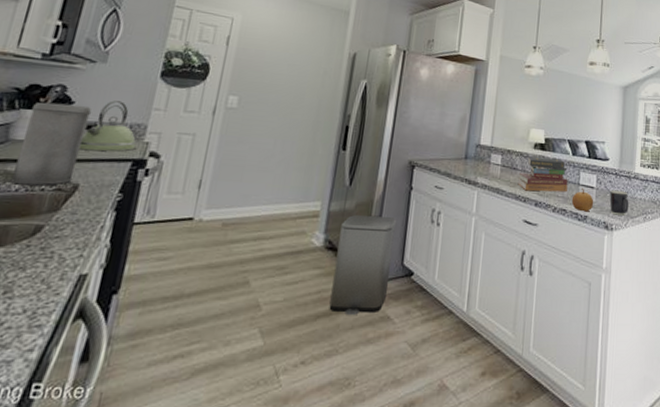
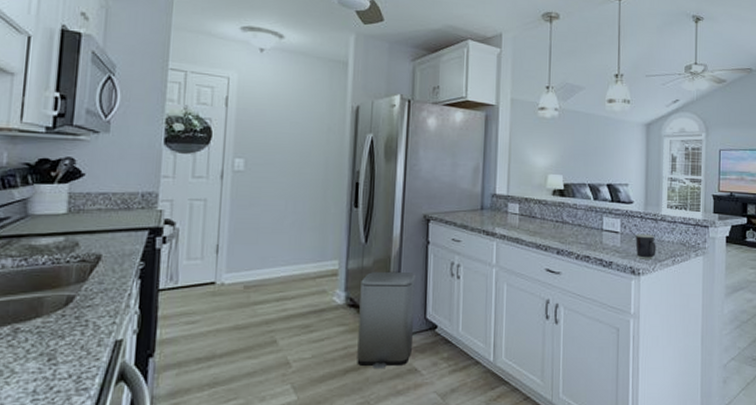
canister: present [10,102,92,186] -> none [36,176,103,258]
kettle: present [78,100,137,152] -> none [95,170,151,222]
books: present [517,156,568,193] -> none [537,203,591,240]
fruit: present [571,187,594,212] -> none [595,233,619,258]

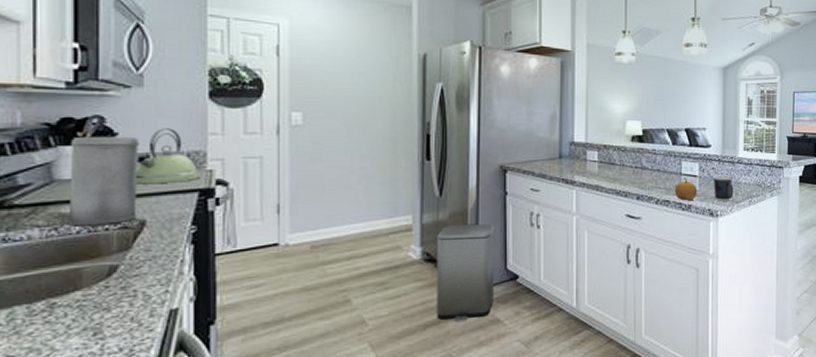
canister: none [36,176,103,258] -> present [68,136,140,227]
kettle: none [95,170,151,222] -> present [135,128,199,185]
fruit: none [595,233,619,258] -> present [674,177,698,201]

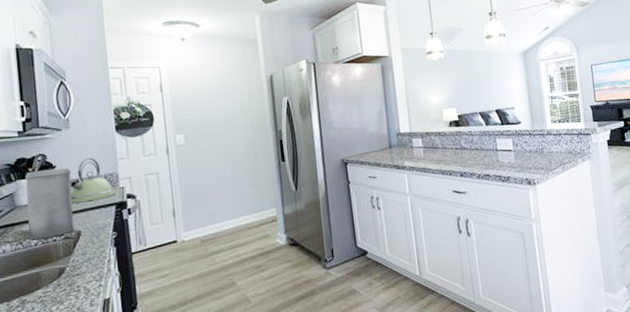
pedal bin: present [437,223,495,323] -> none [297,210,349,295]
fruit: present [674,177,698,201] -> none [493,152,514,174]
mug: present [713,176,733,202] -> none [527,147,547,171]

